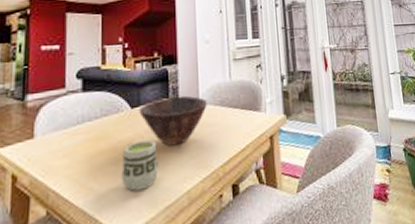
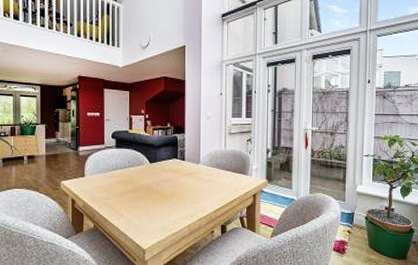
cup: present [121,140,159,192] -> none [143,187,169,220]
bowl: present [139,95,207,146] -> none [155,157,206,193]

